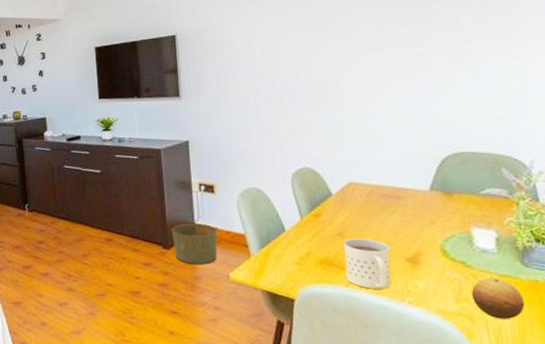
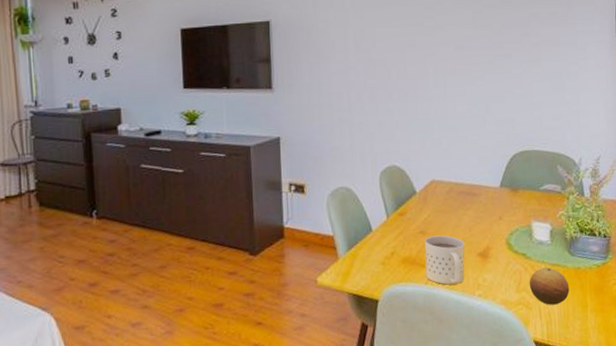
basket: present [171,223,218,265] -> none [258,226,307,271]

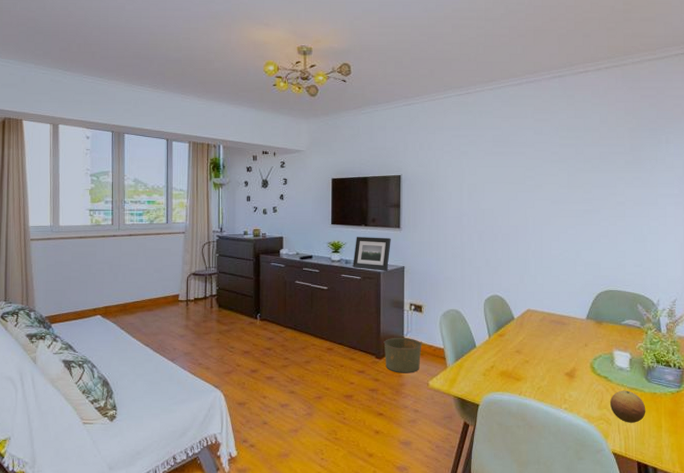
picture frame: none [214,102,262,144] -> present [353,237,391,270]
basket: none [258,226,307,271] -> present [383,337,423,373]
mug: present [424,235,465,285] -> none [520,355,554,397]

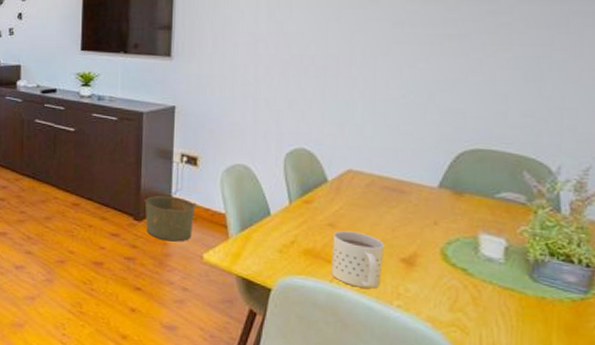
picture frame: present [353,237,391,270] -> none [107,67,158,110]
mug: none [520,355,554,397] -> present [331,230,384,289]
fruit: present [609,390,646,423] -> none [468,289,527,336]

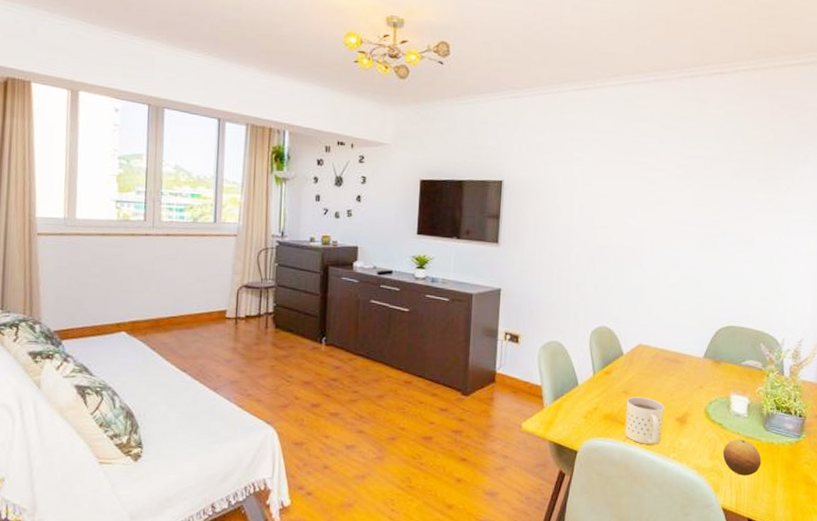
basket: present [144,195,197,242] -> none [472,370,518,414]
fruit: none [468,289,527,336] -> present [722,439,762,476]

